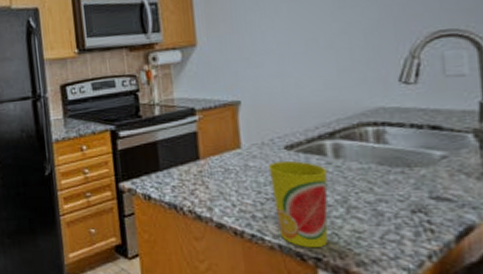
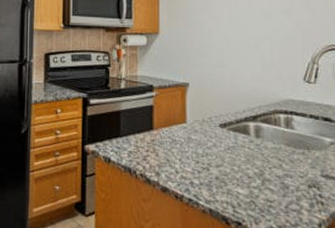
cup: present [268,160,329,248] -> none [206,136,250,214]

